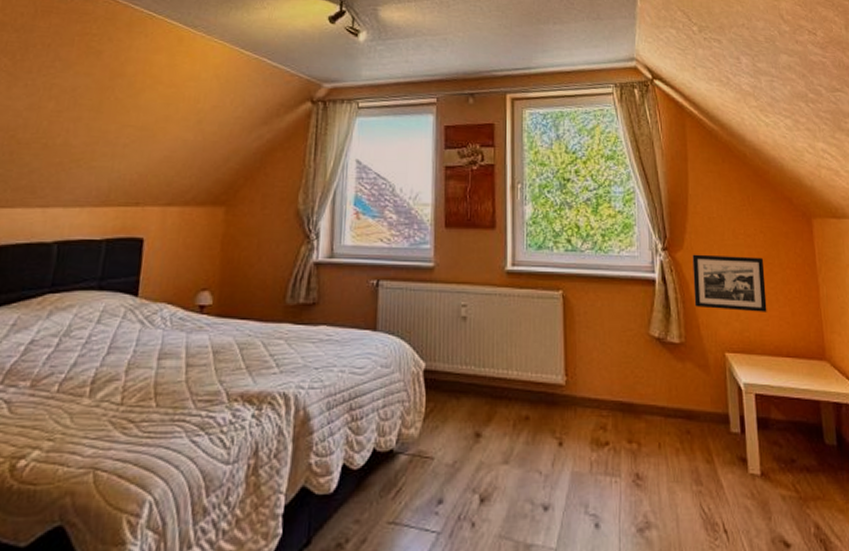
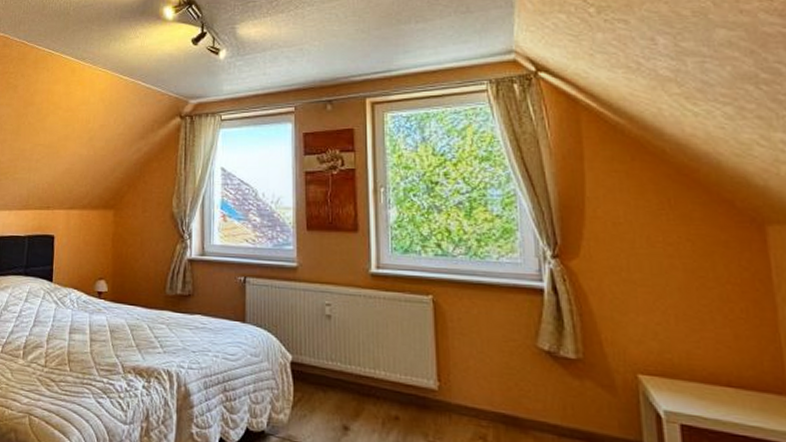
picture frame: present [692,254,767,312] -> none [591,263,698,333]

